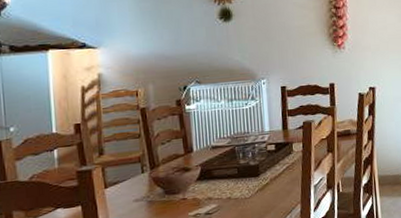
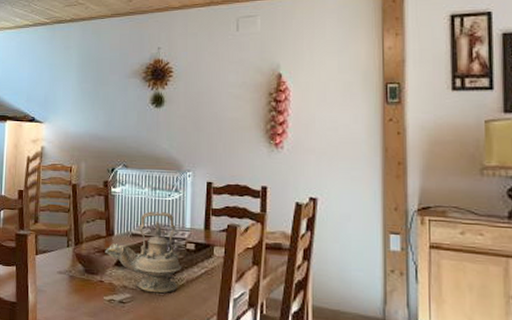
teapot: none [185,120,265,198] -> present [105,211,182,294]

